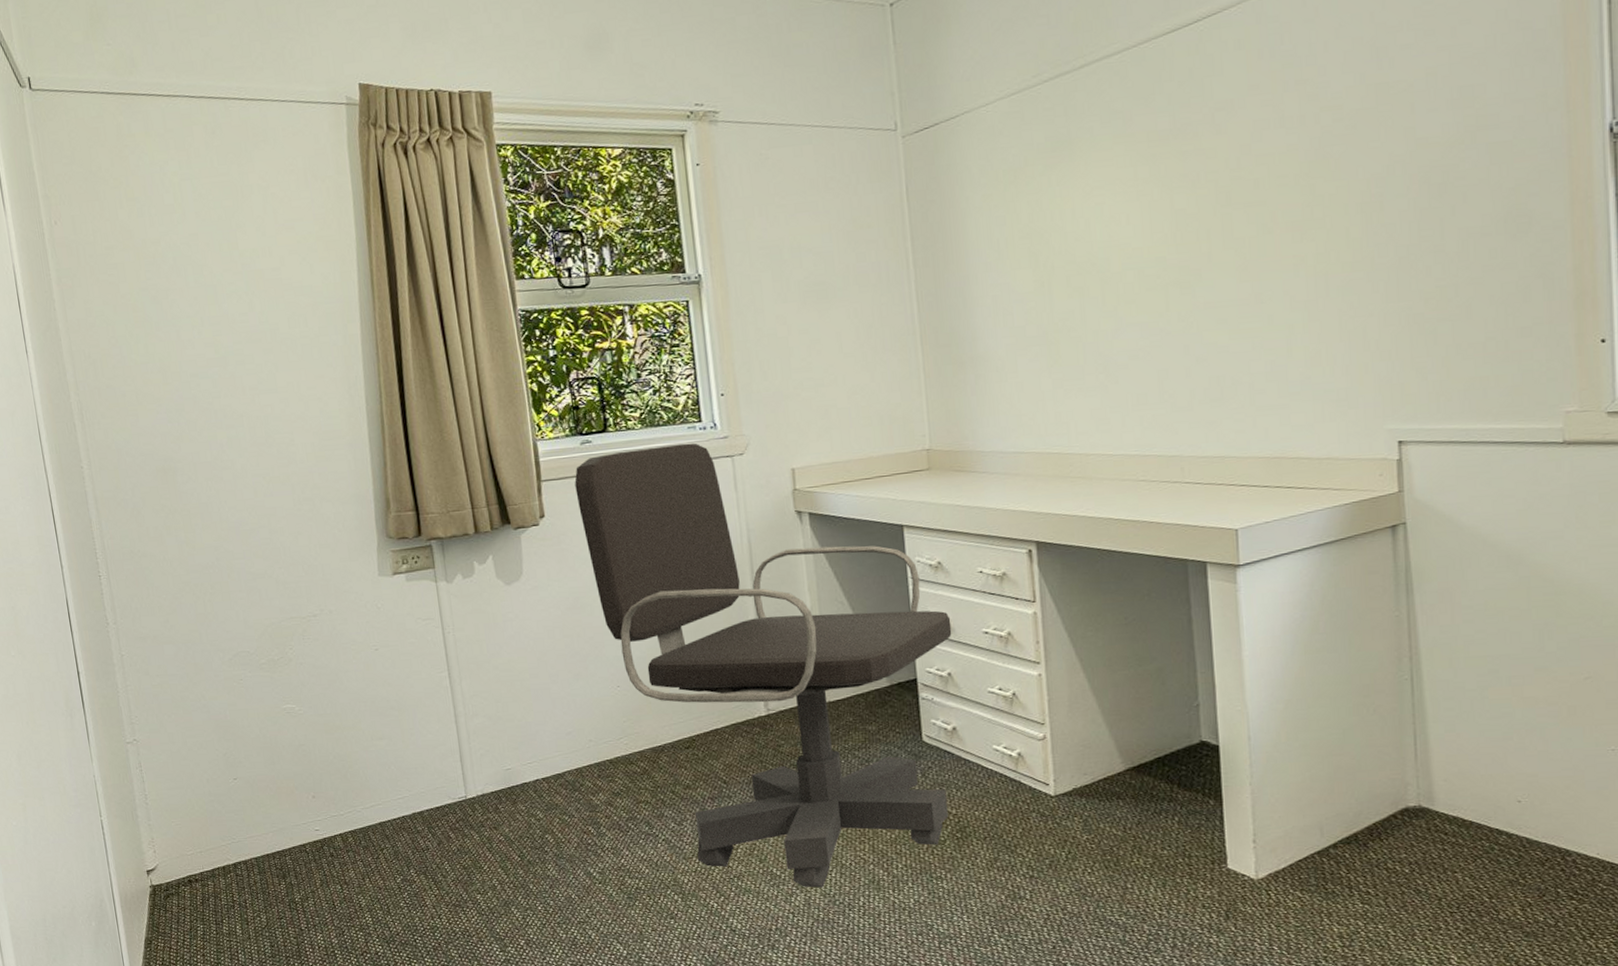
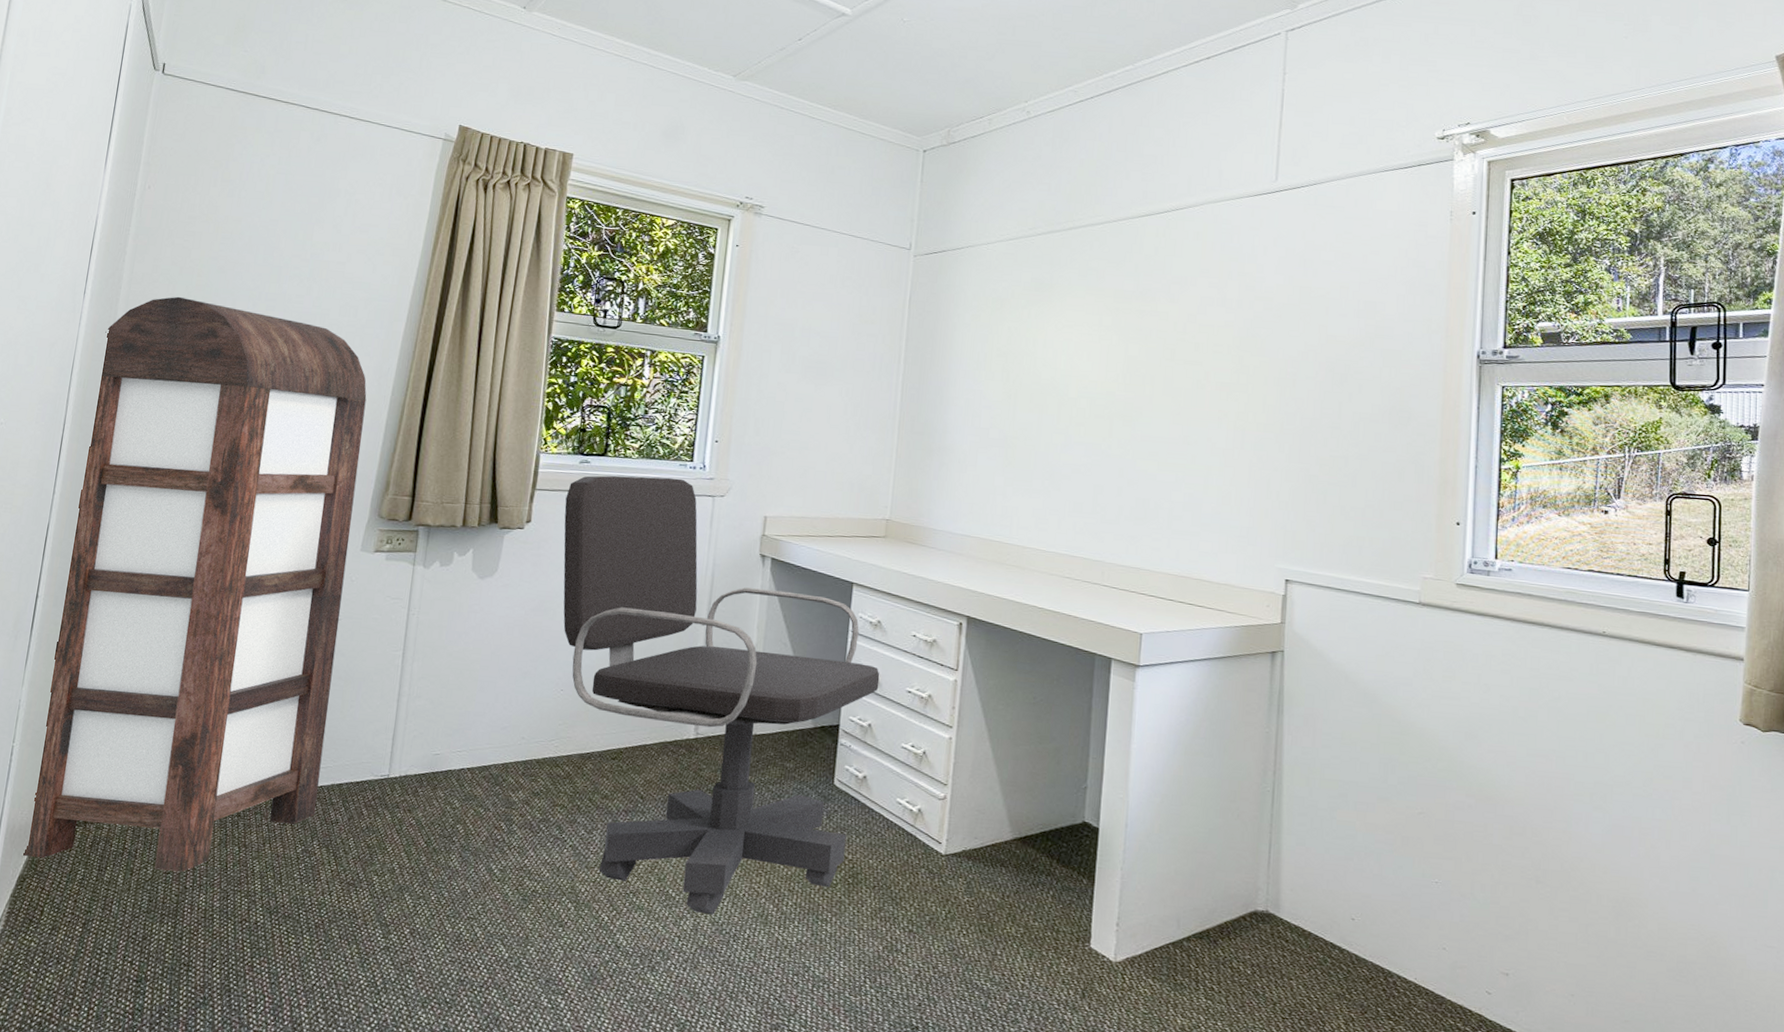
bookshelf: none [60,338,405,921] -> present [22,296,367,872]

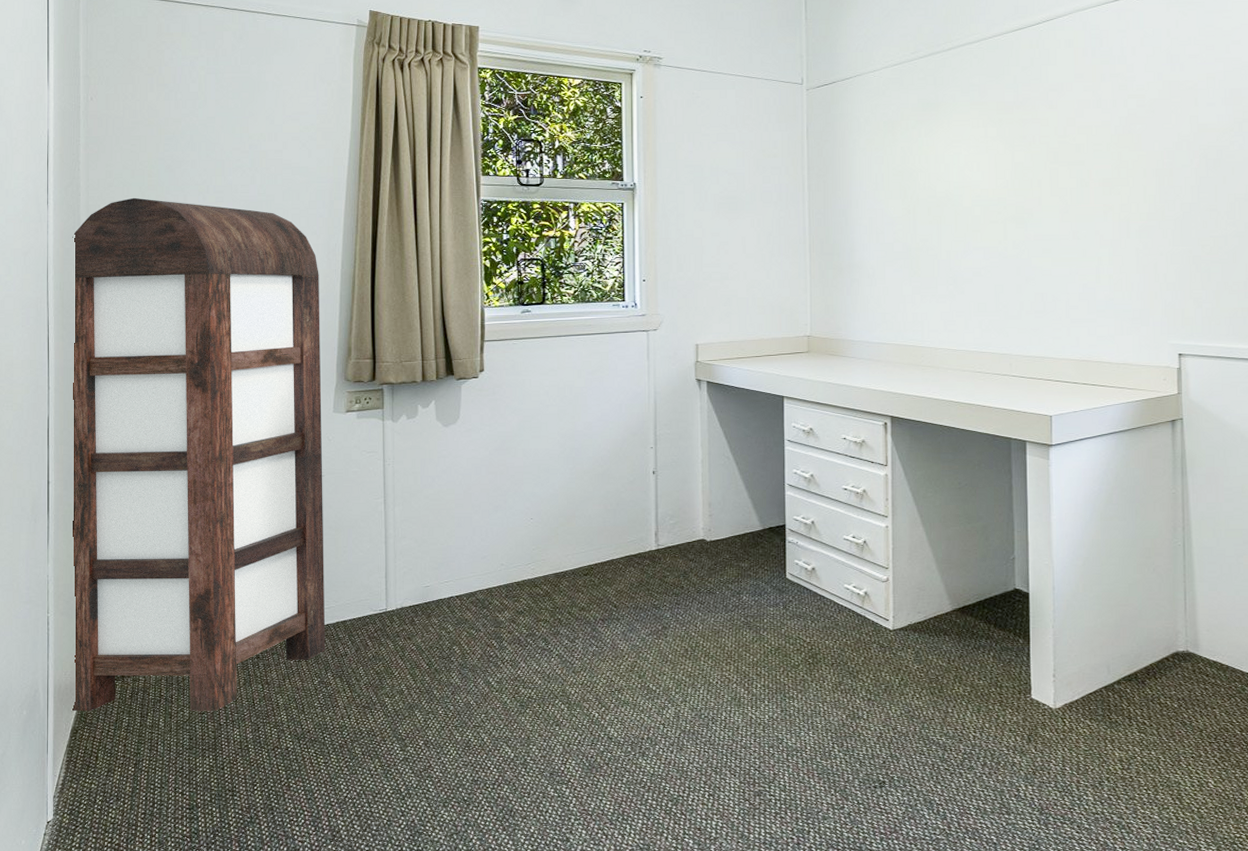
office chair: present [563,475,880,915] -> none [513,318,817,703]

